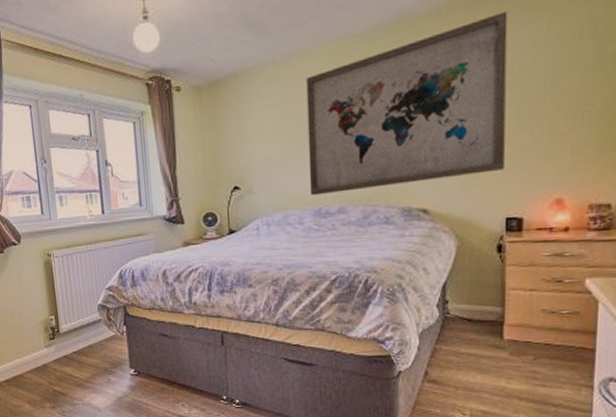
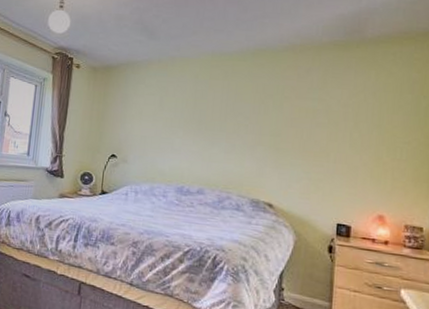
wall art: present [306,11,508,196] -> none [175,59,347,183]

